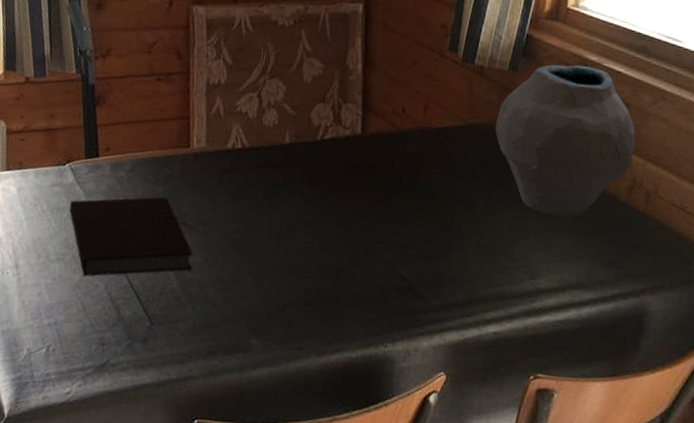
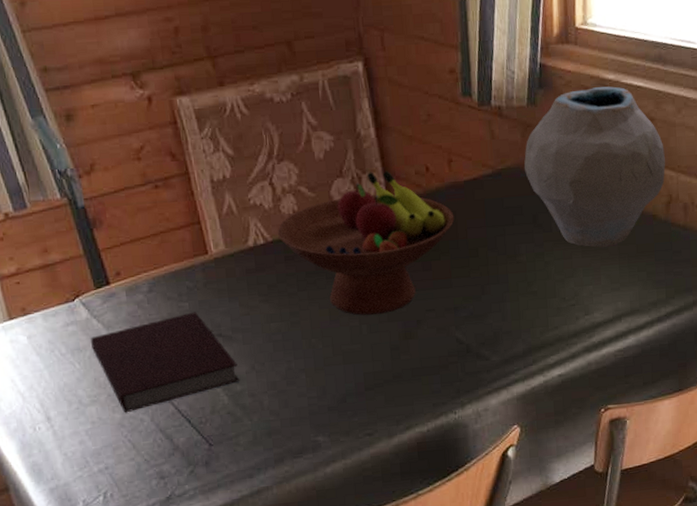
fruit bowl: none [255,102,421,236] -> present [277,170,455,316]

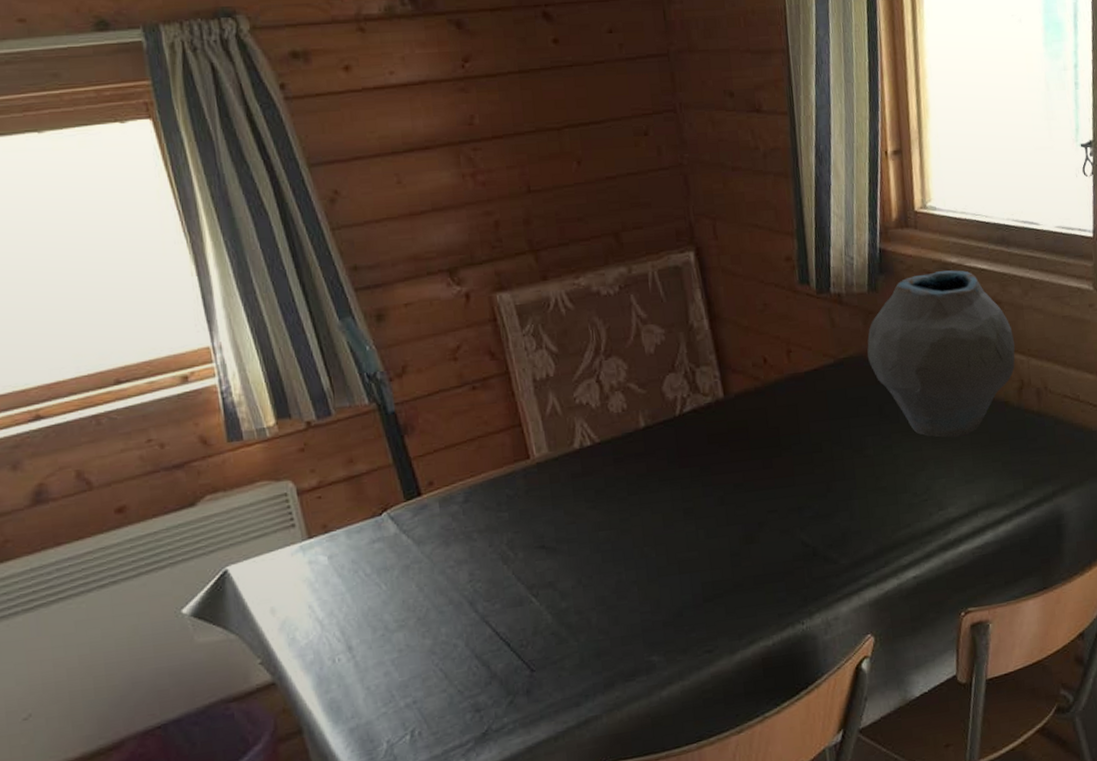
notebook: present [91,311,240,413] -> none [399,522,565,639]
fruit bowl: present [277,170,455,316] -> none [605,363,796,520]

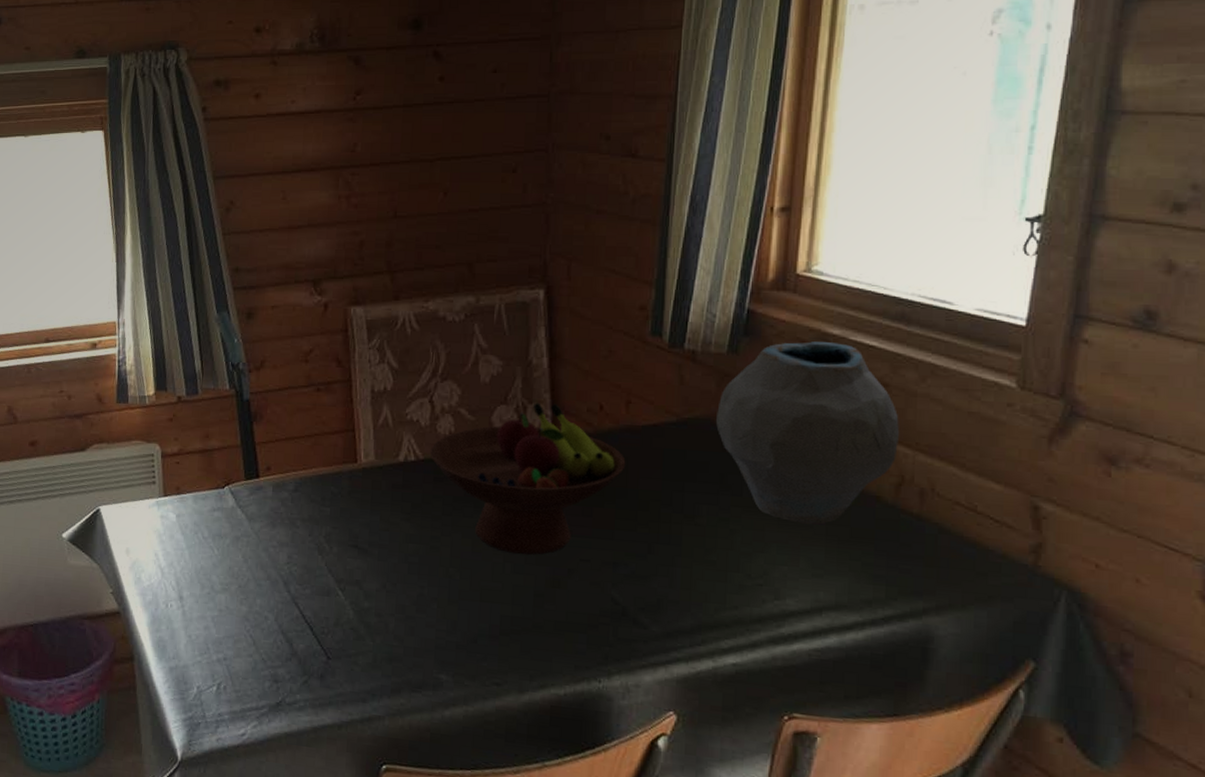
fruit bowl: none [605,363,796,520] -> present [429,402,626,556]

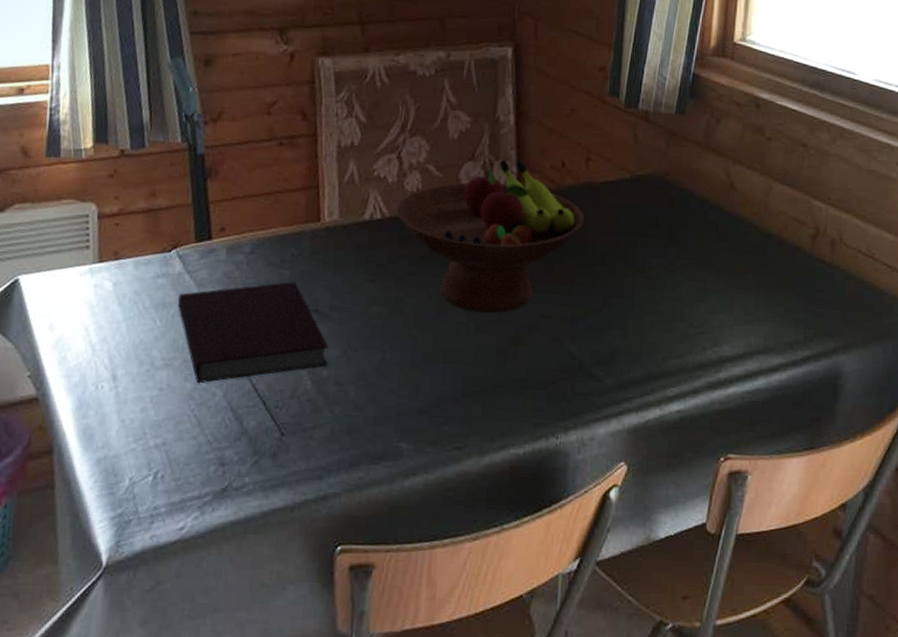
notebook: none [232,518,369,608] -> present [178,281,329,384]
vase: present [716,341,900,525] -> none [665,105,816,274]

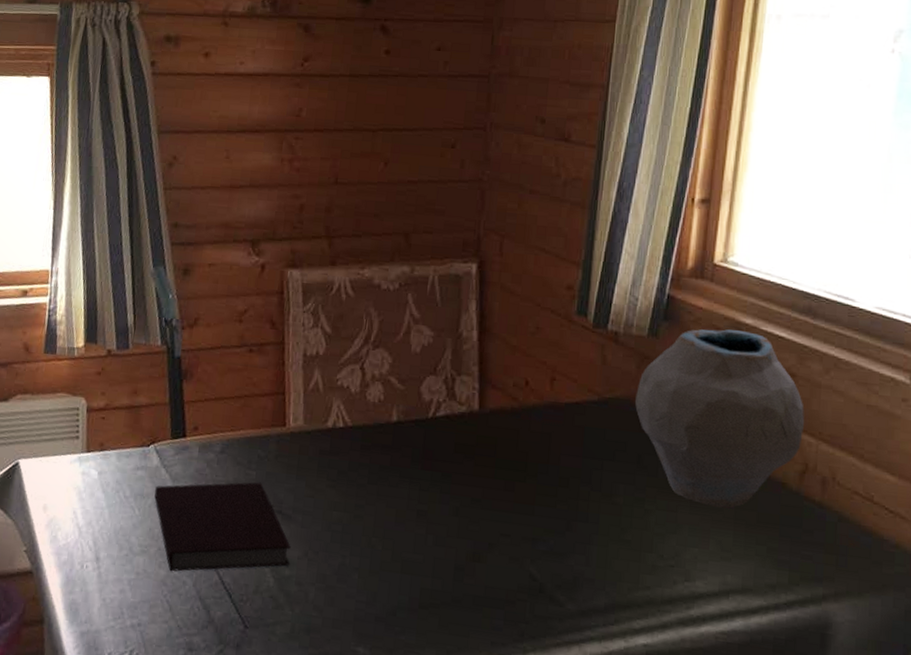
fruit bowl: present [396,159,585,314] -> none [358,375,549,528]
vase: none [665,105,816,274] -> present [635,329,805,509]

